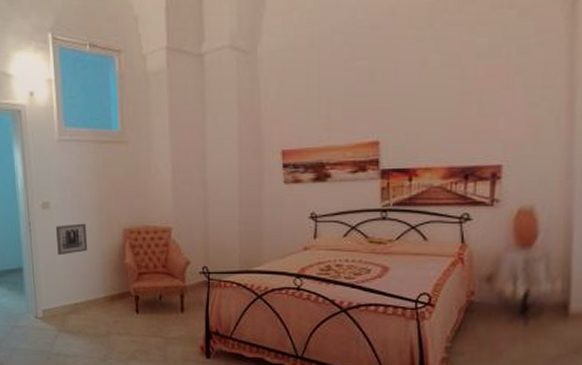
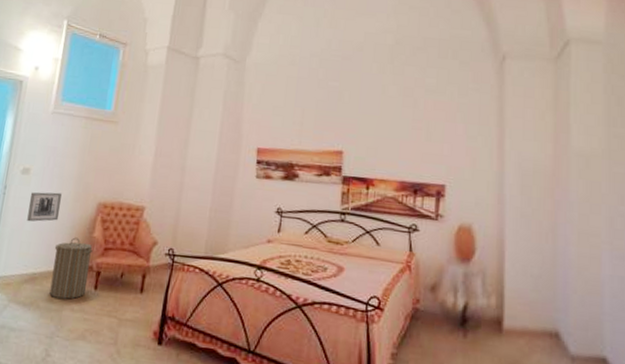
laundry hamper: none [90,265,129,324] -> present [49,237,93,299]

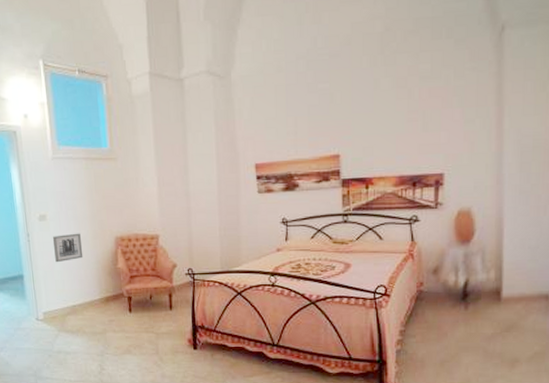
laundry hamper: present [49,237,93,299] -> none [85,270,123,323]

